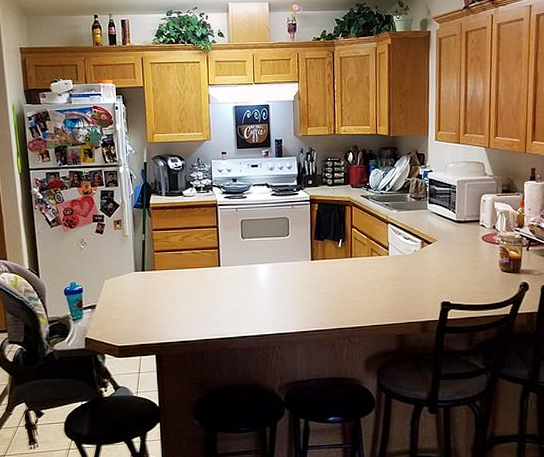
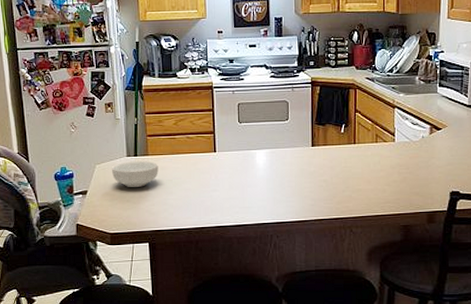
cereal bowl: none [119,275,165,301] -> present [111,160,159,187]

